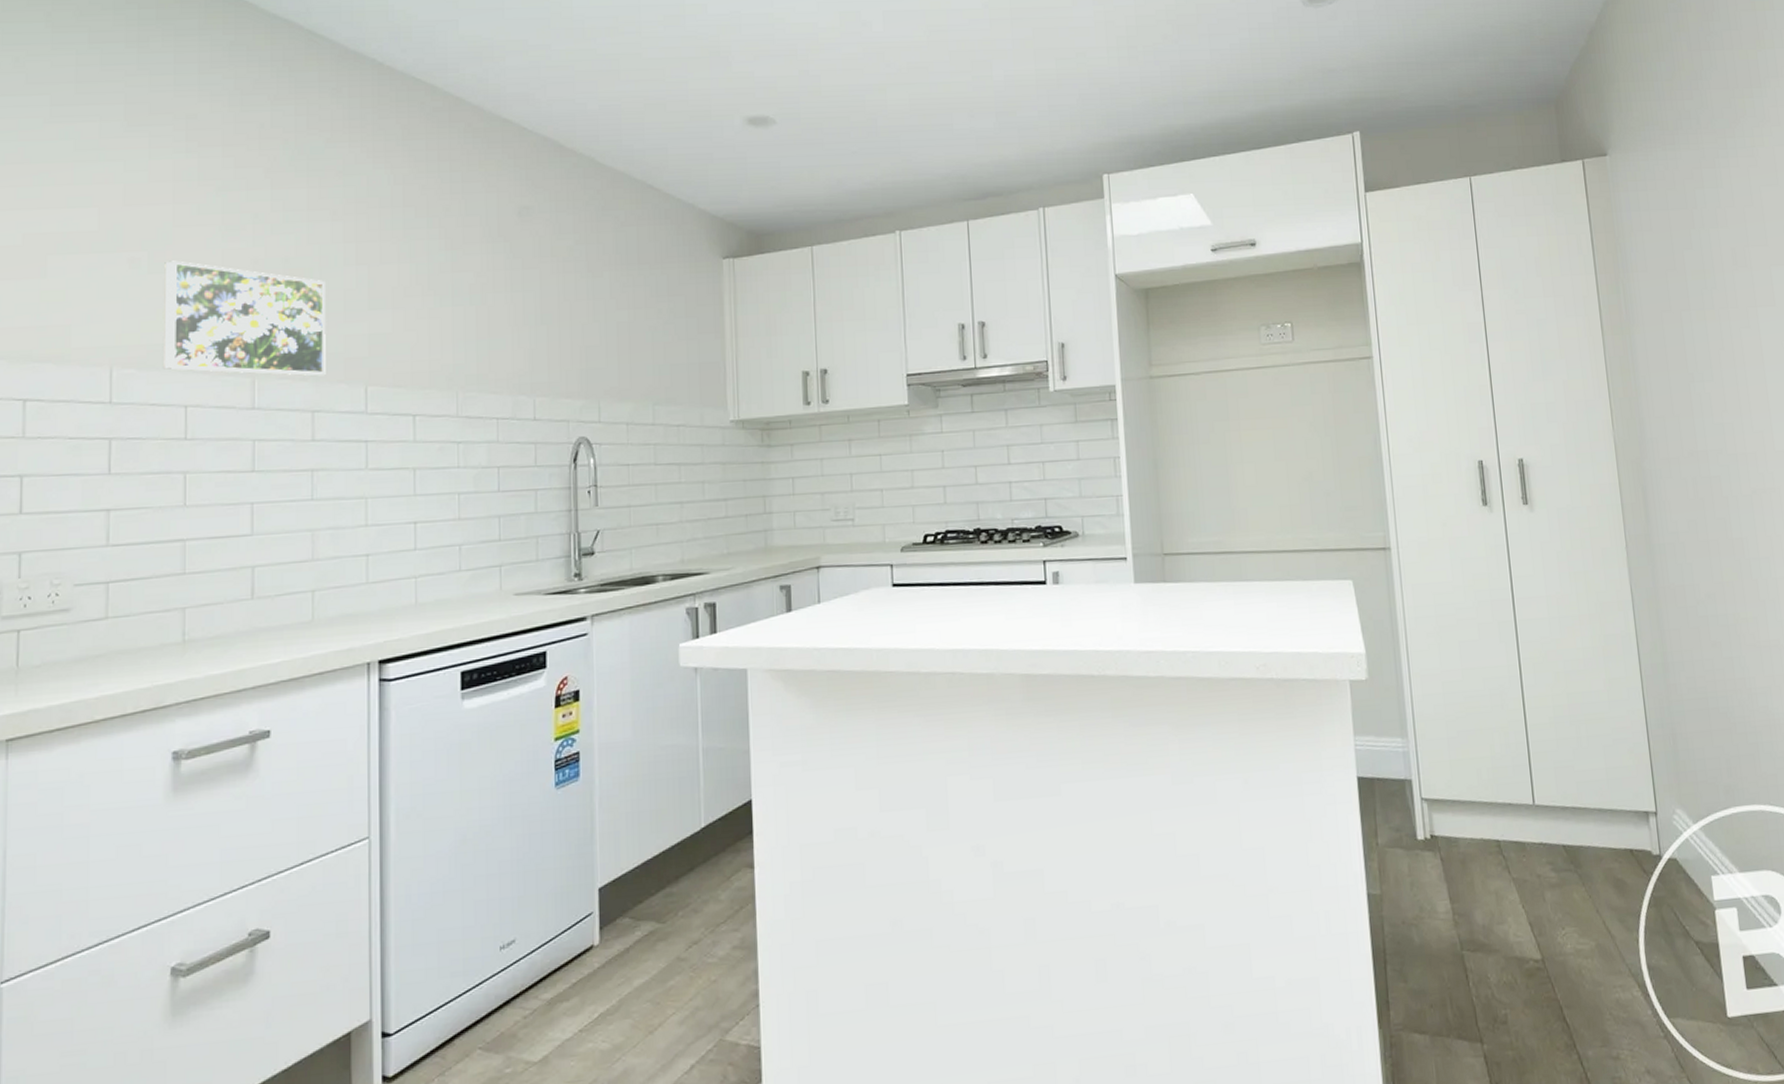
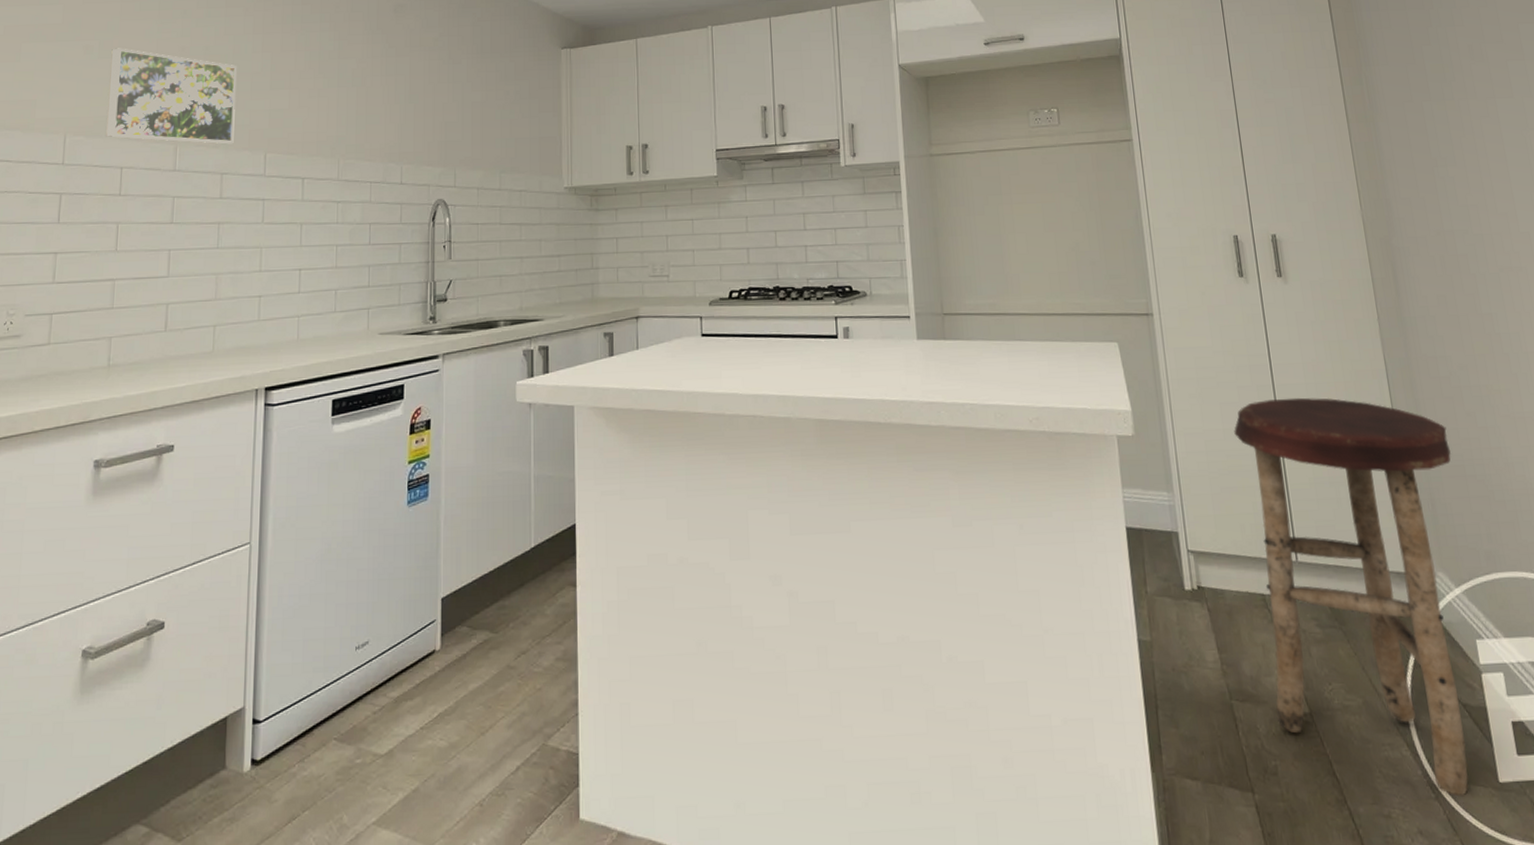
stool: none [1473,632,1697,1033] -> present [1234,397,1468,795]

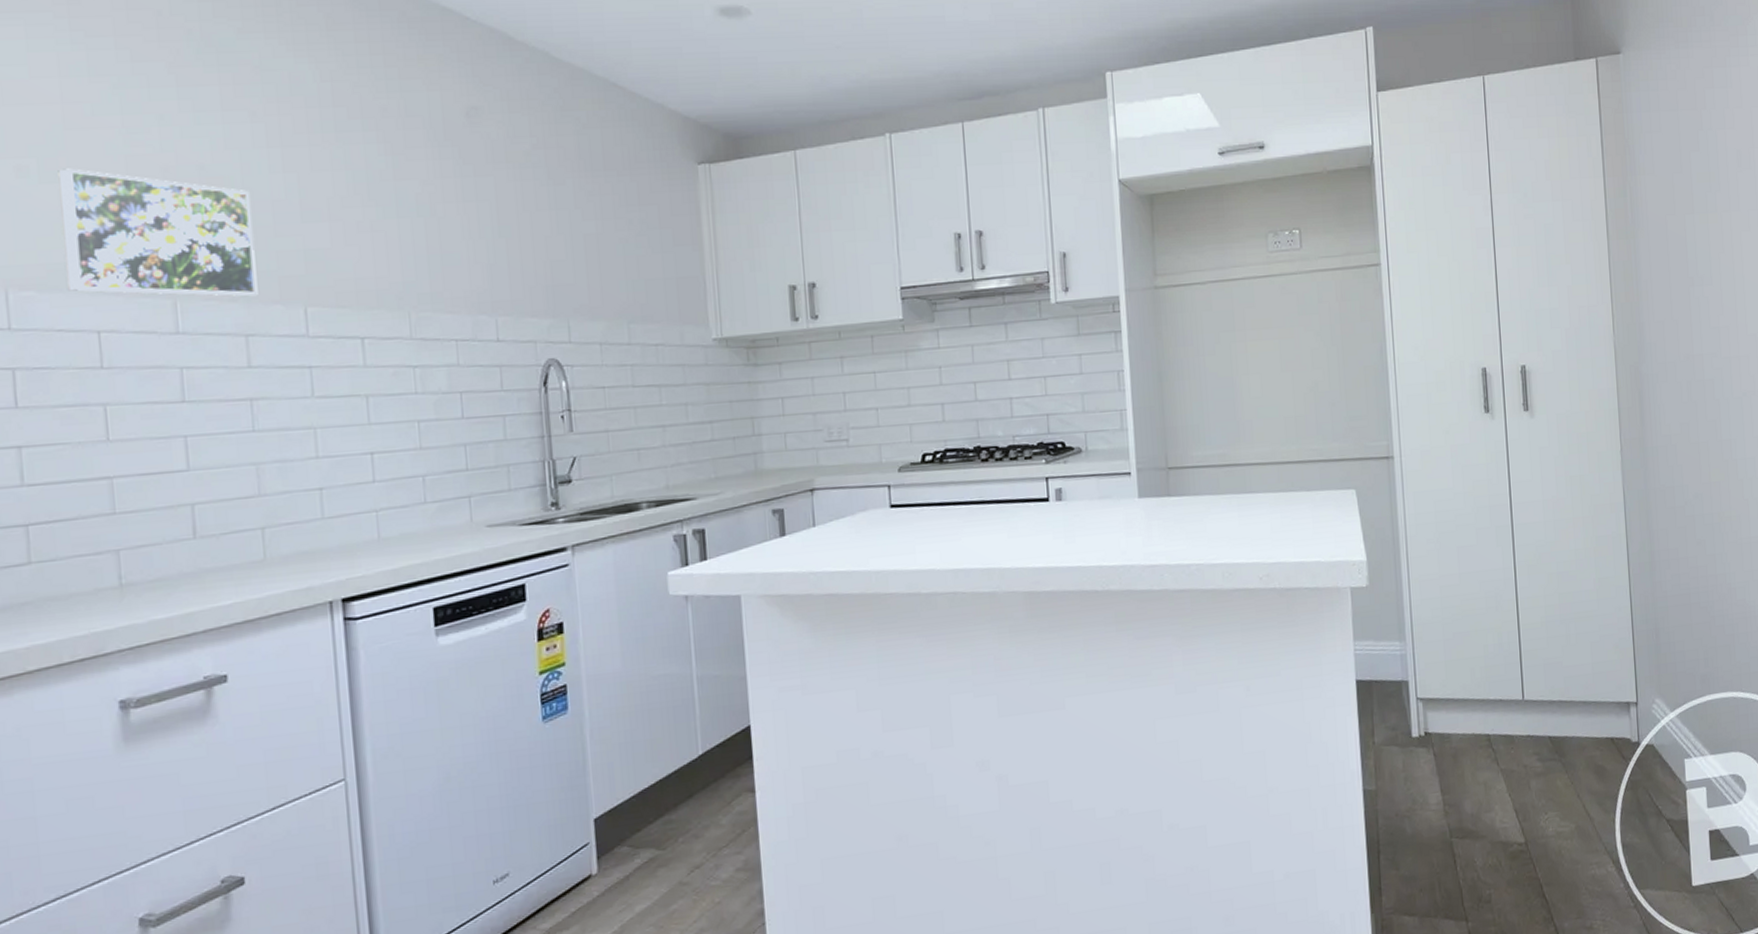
stool: present [1234,397,1468,795] -> none [1470,535,1679,902]

